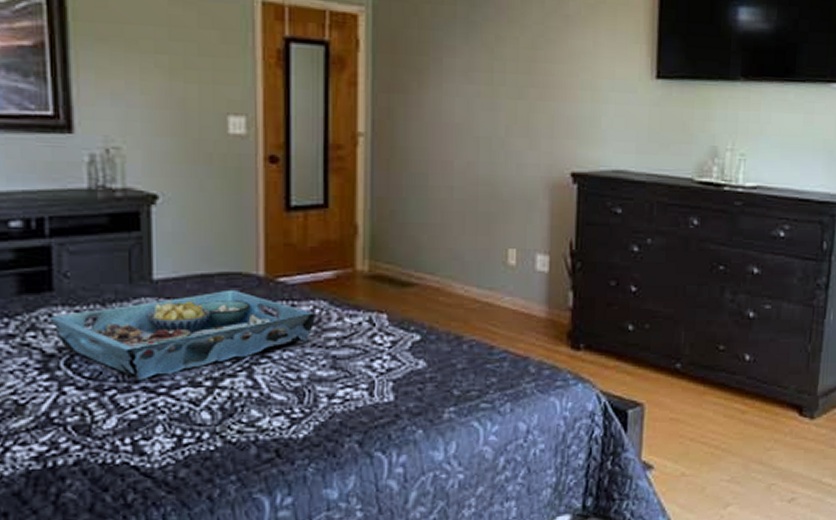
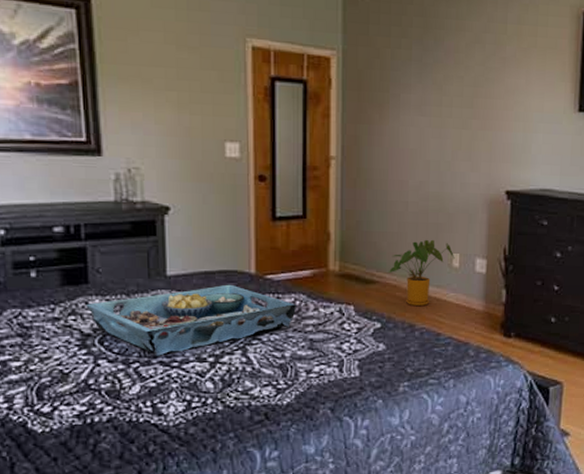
house plant: none [430,231,511,312] -> present [389,239,455,306]

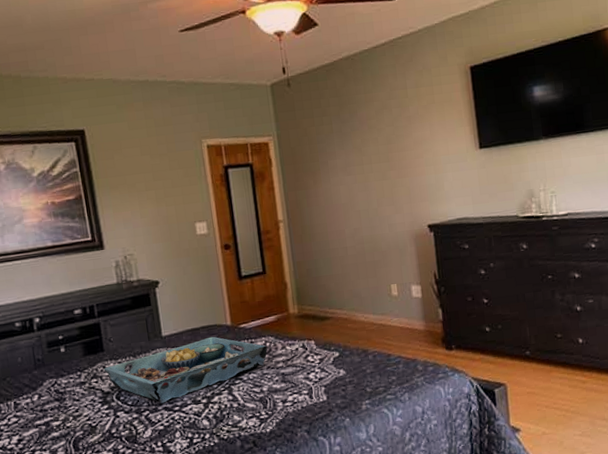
house plant: present [389,239,455,306] -> none [339,275,393,334]

